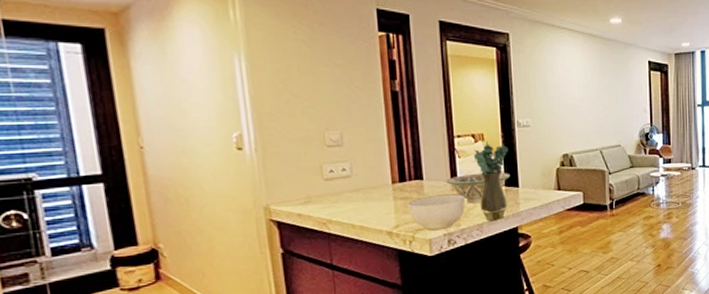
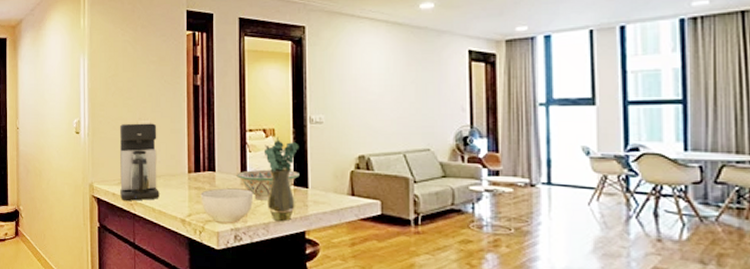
coffee maker: none [301,133,359,221] -> present [120,123,159,202]

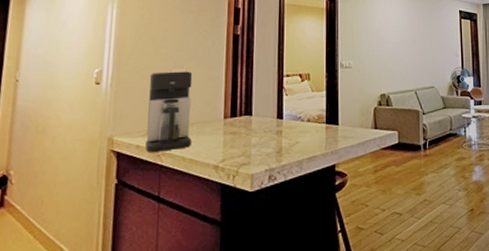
bowl: present [200,188,254,224] -> none [236,130,289,166]
decorative bowl: present [235,169,299,201] -> none [272,110,331,140]
vase: present [263,136,299,221] -> none [299,80,331,157]

